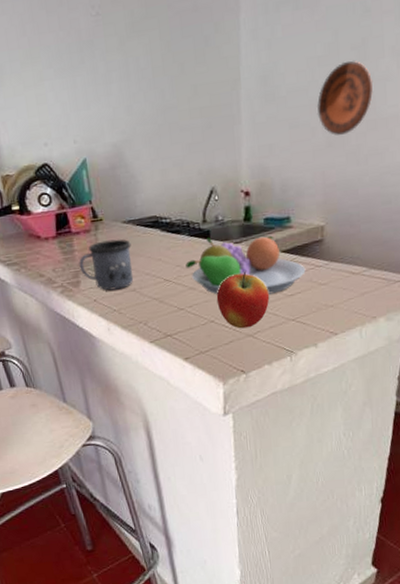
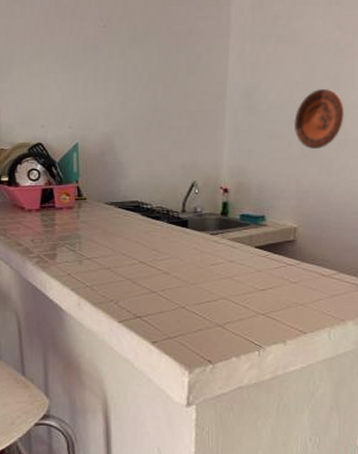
mug: present [79,239,134,291] -> none [58,218,111,266]
fruit bowl: present [186,235,306,294] -> none [162,226,278,287]
apple: present [216,271,270,329] -> none [189,261,241,318]

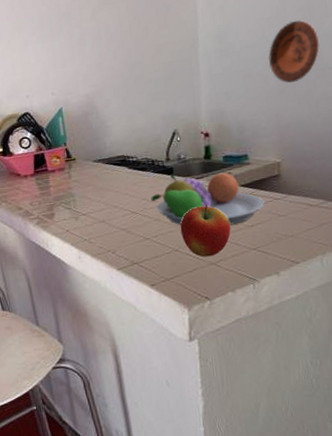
fruit bowl: none [162,226,278,287] -> present [151,171,265,225]
apple: none [189,261,241,318] -> present [180,203,231,258]

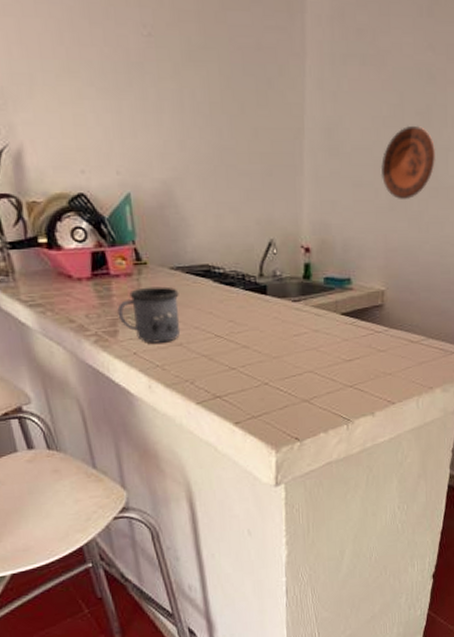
mug: none [53,176,103,222] -> present [117,286,181,343]
fruit bowl: present [151,171,265,225] -> none [239,293,365,358]
apple: present [180,203,231,258] -> none [271,331,328,393]

